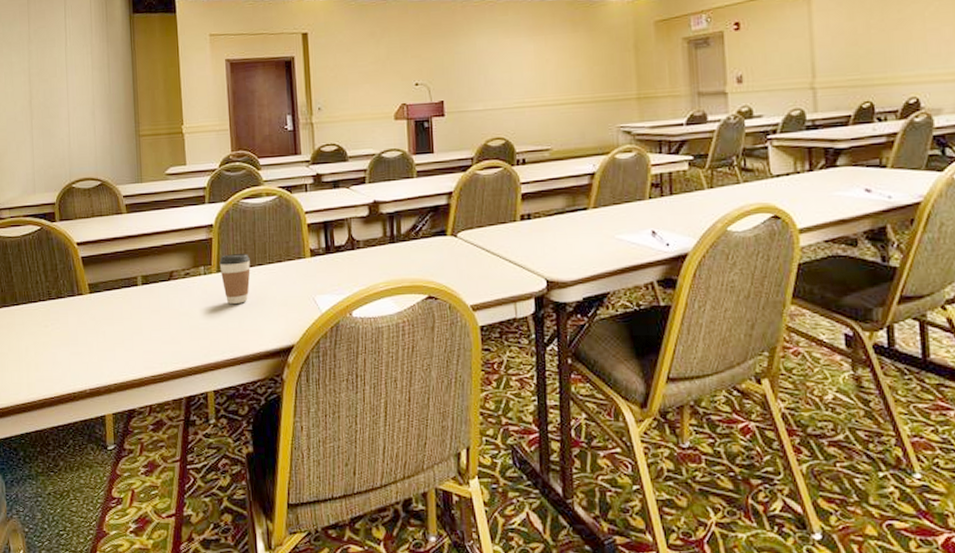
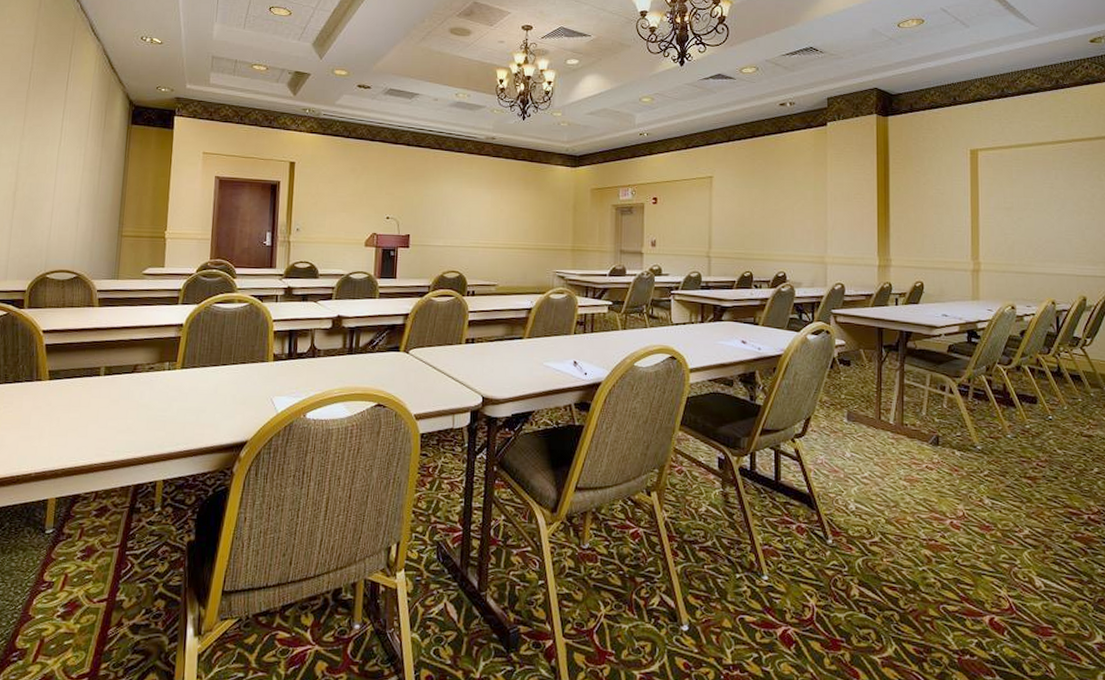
coffee cup: present [219,254,251,304] -> none [184,353,215,399]

